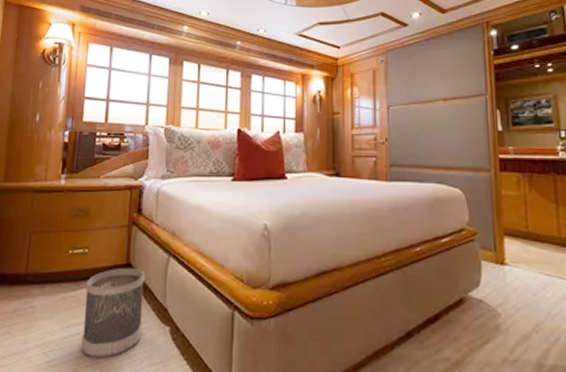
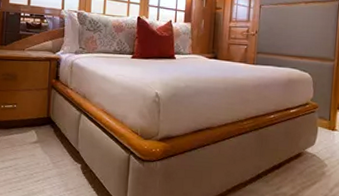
wastebasket: present [80,267,146,358] -> none [12,120,62,184]

